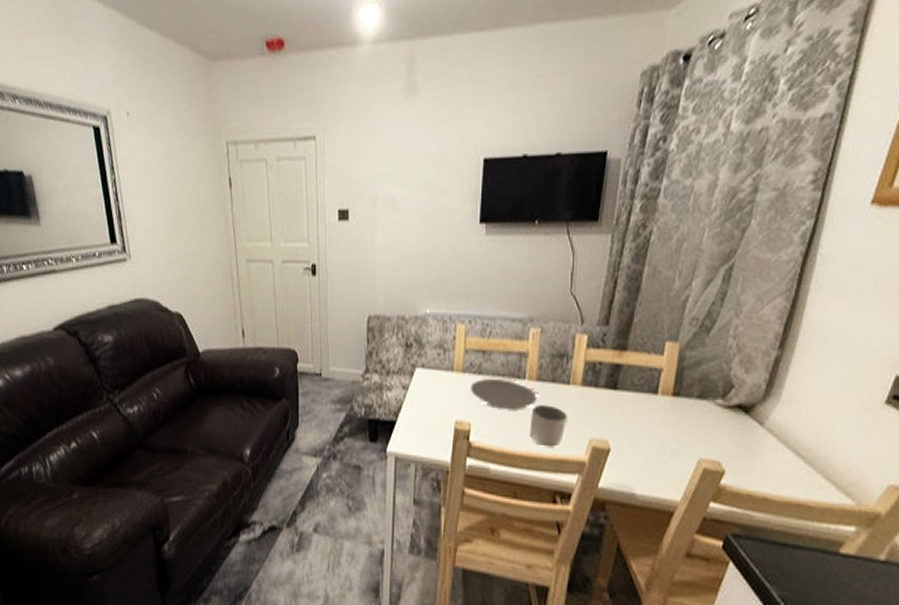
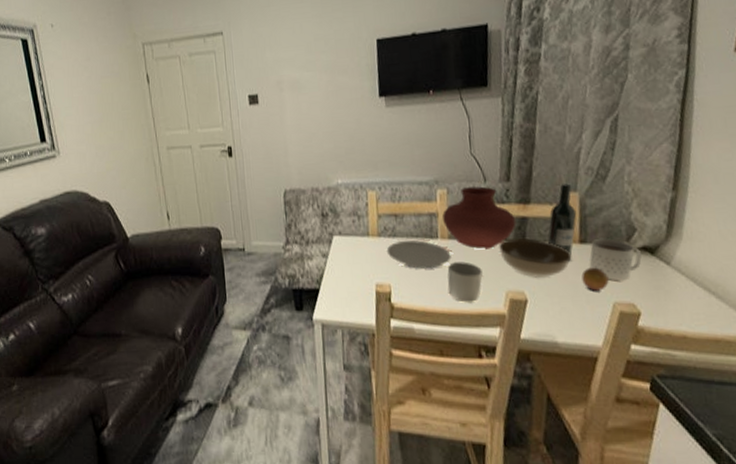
vase: none [533,328,609,394] -> present [442,186,516,250]
bowl: none [588,385,663,428] -> present [499,238,572,278]
wine bottle: none [639,333,674,407] -> present [547,183,577,255]
fruit: none [670,421,697,446] -> present [581,267,609,291]
mug: none [679,393,736,438] -> present [589,238,642,282]

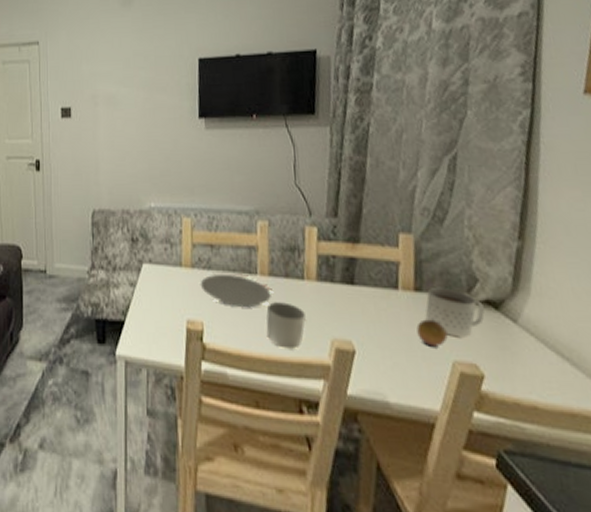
vase: present [442,186,516,250] -> none [263,220,344,290]
bowl: present [499,238,572,278] -> none [324,280,406,327]
wine bottle: present [547,183,577,255] -> none [378,224,412,303]

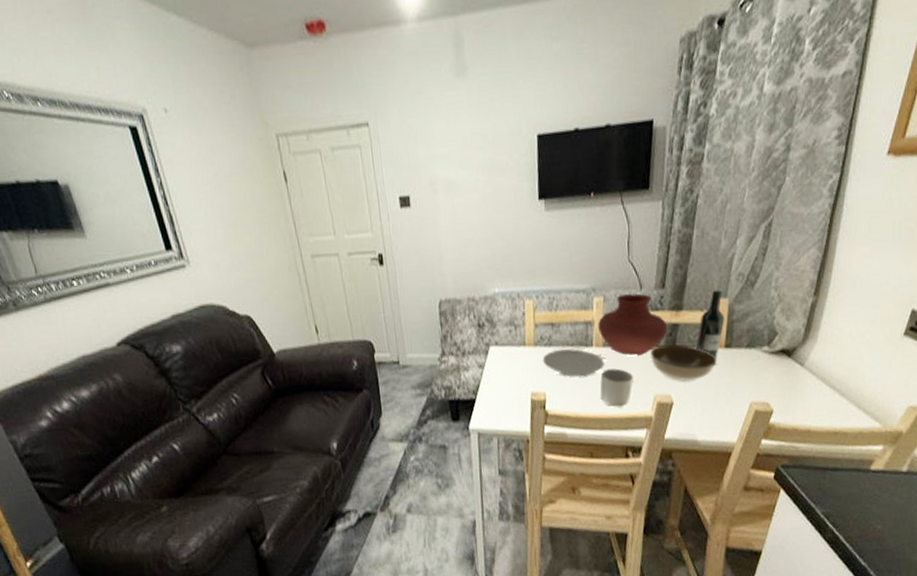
vase: none [263,220,344,290] -> present [598,293,668,356]
bowl: none [324,280,406,327] -> present [650,344,717,382]
wine bottle: none [378,224,412,303] -> present [695,290,725,359]
fruit: present [416,319,448,347] -> none [724,370,748,393]
mug: present [425,288,485,337] -> none [732,342,780,383]

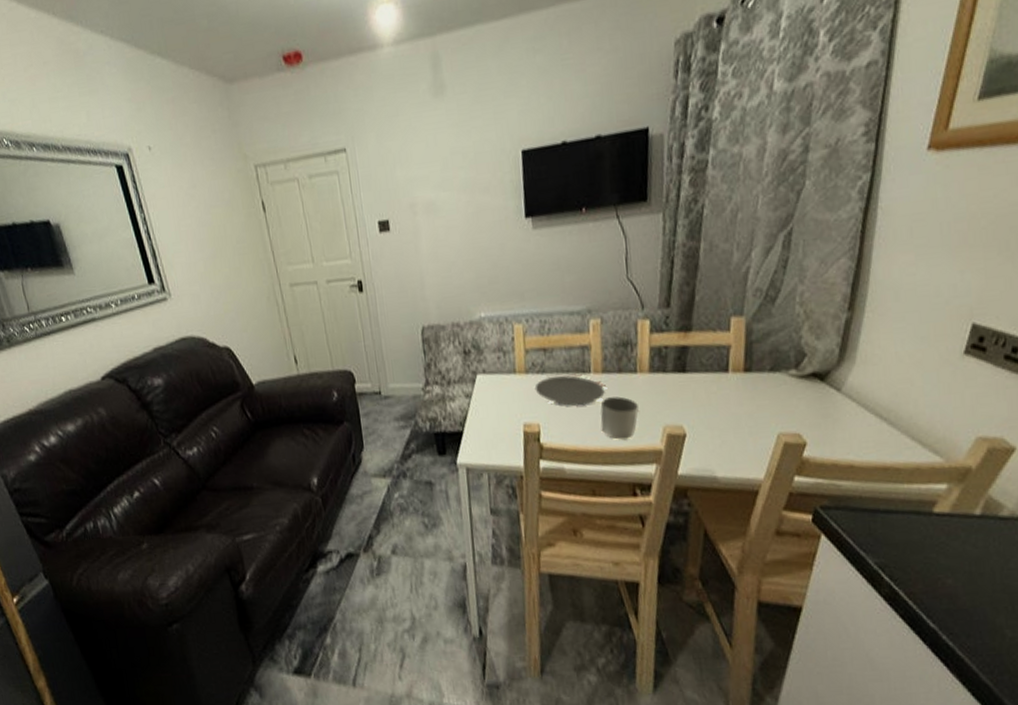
vase: present [598,293,668,356] -> none [596,314,676,383]
bowl: present [650,344,717,382] -> none [657,369,735,411]
wine bottle: present [695,290,725,359] -> none [709,307,742,385]

